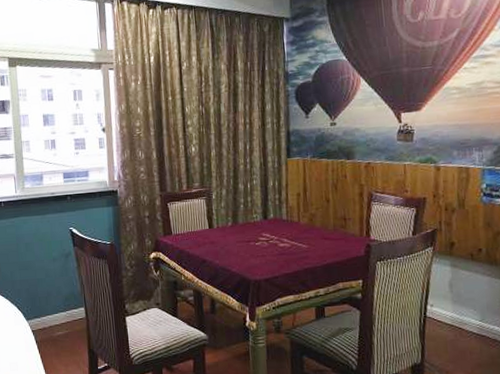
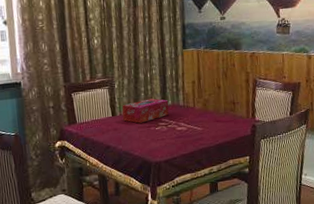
tissue box: none [219,211,271,237] -> present [122,98,169,124]

